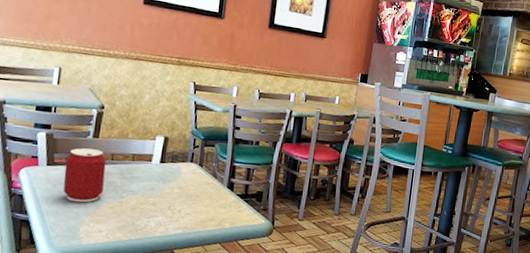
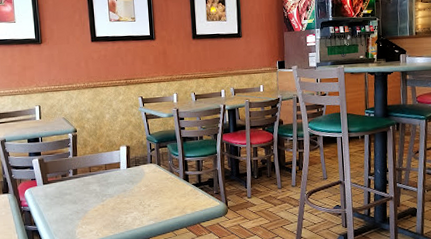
can: present [63,148,107,203] -> none [56,165,88,210]

